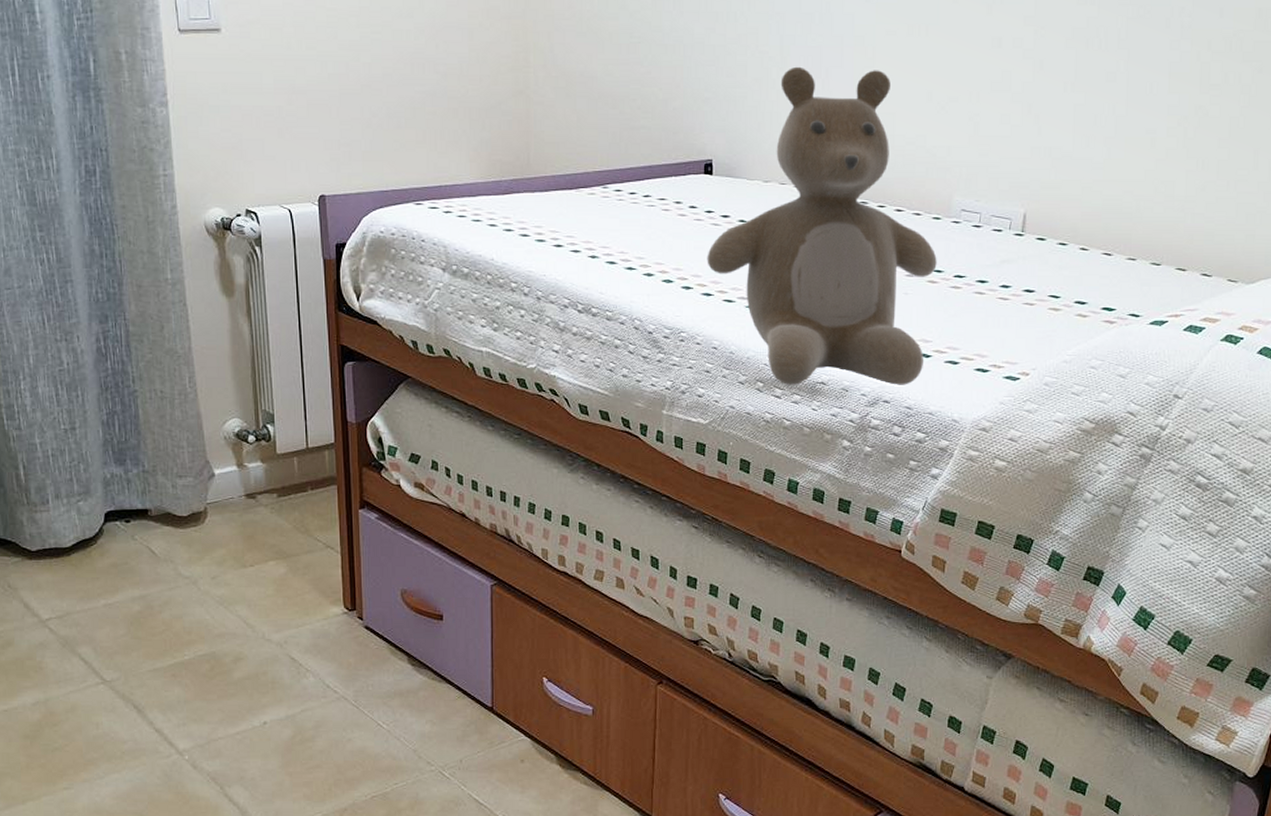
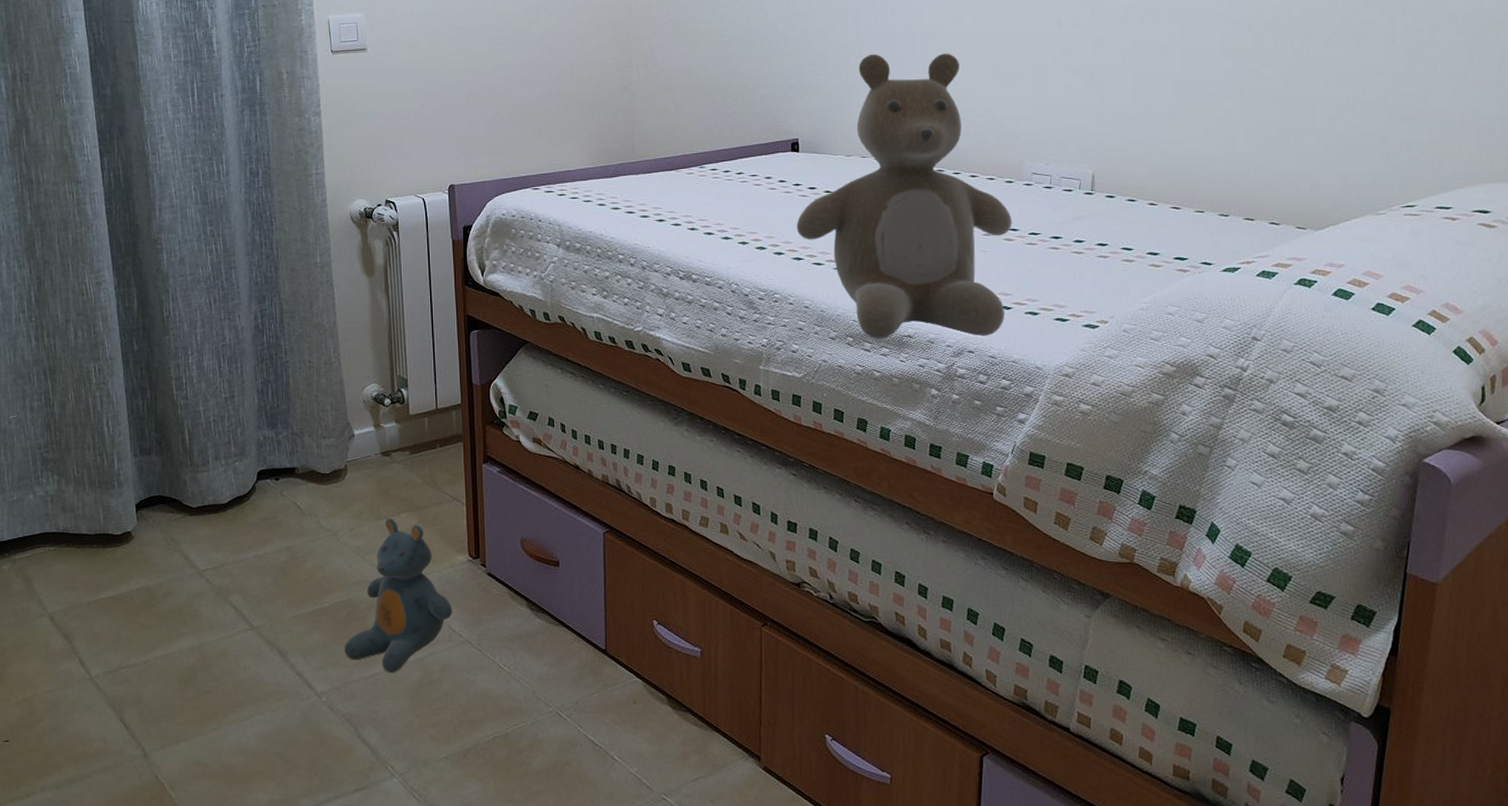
stuffed animal: none [208,565,327,730] -> present [344,518,453,672]

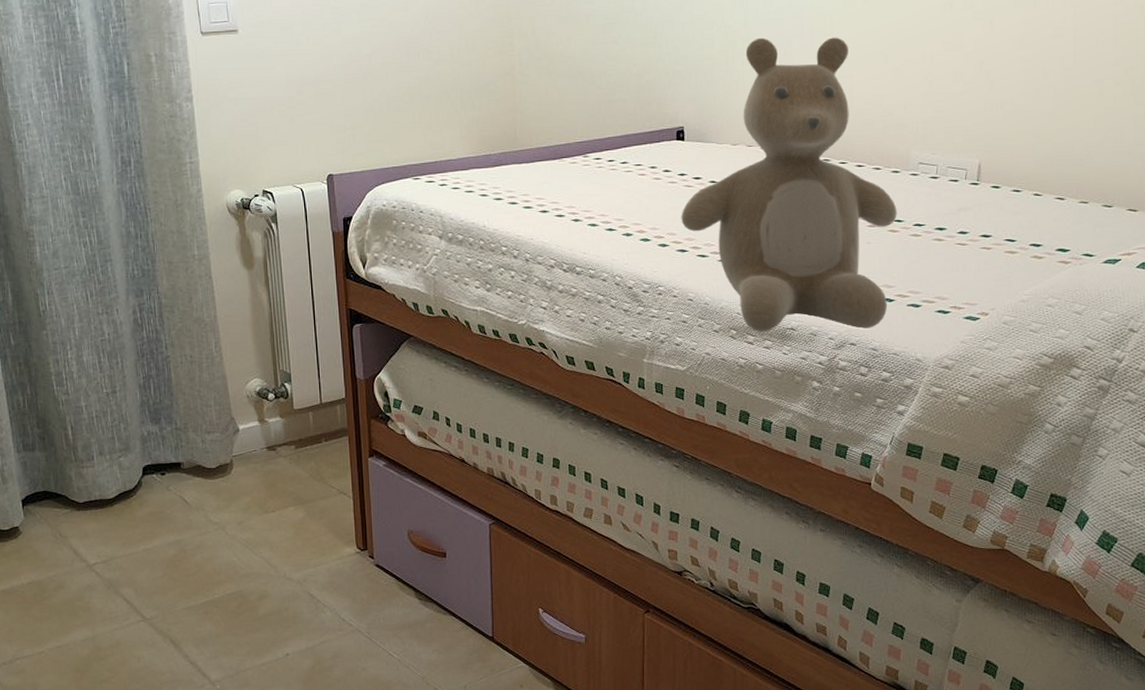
stuffed animal: present [344,518,453,672] -> none [236,511,342,661]

